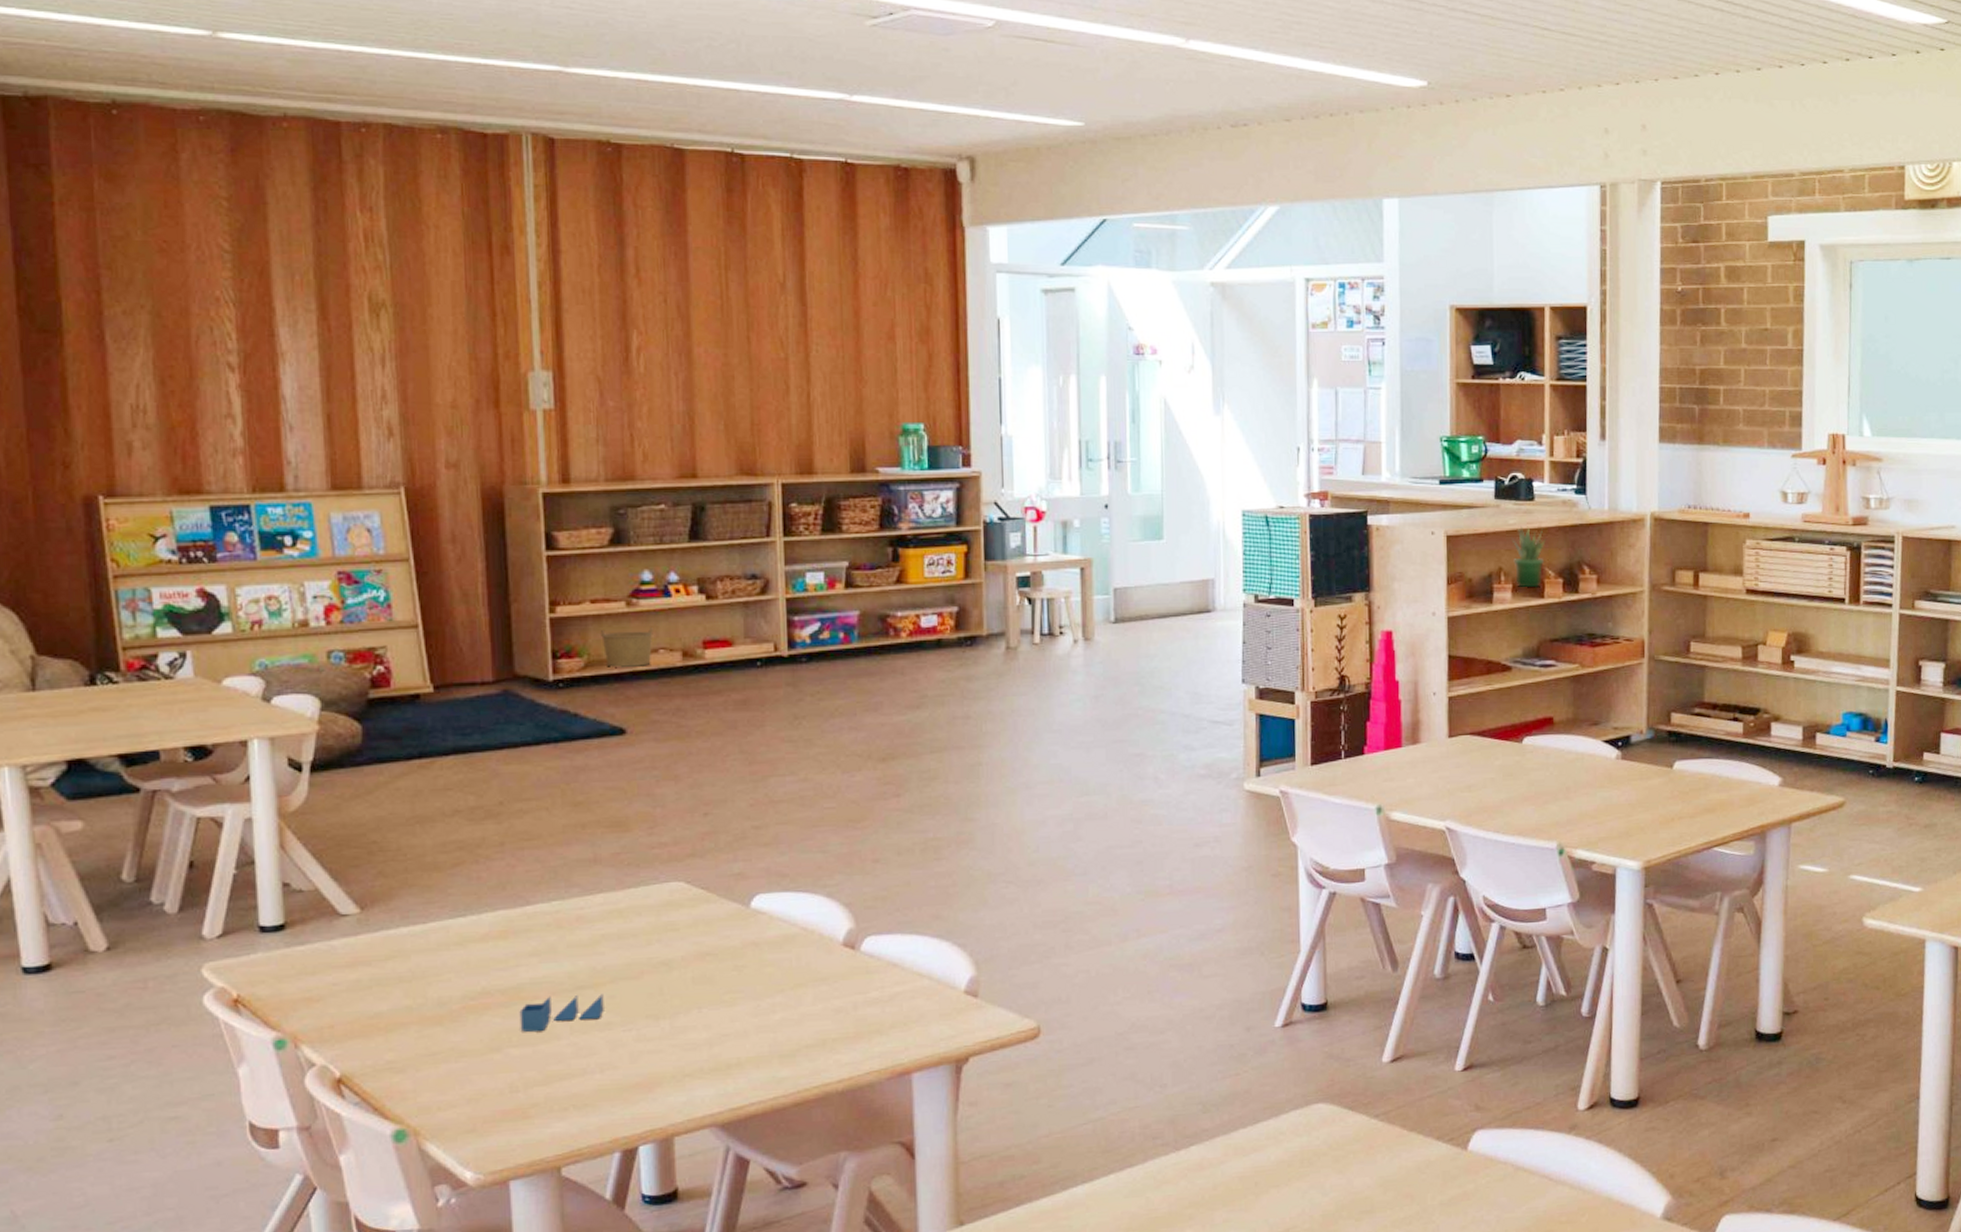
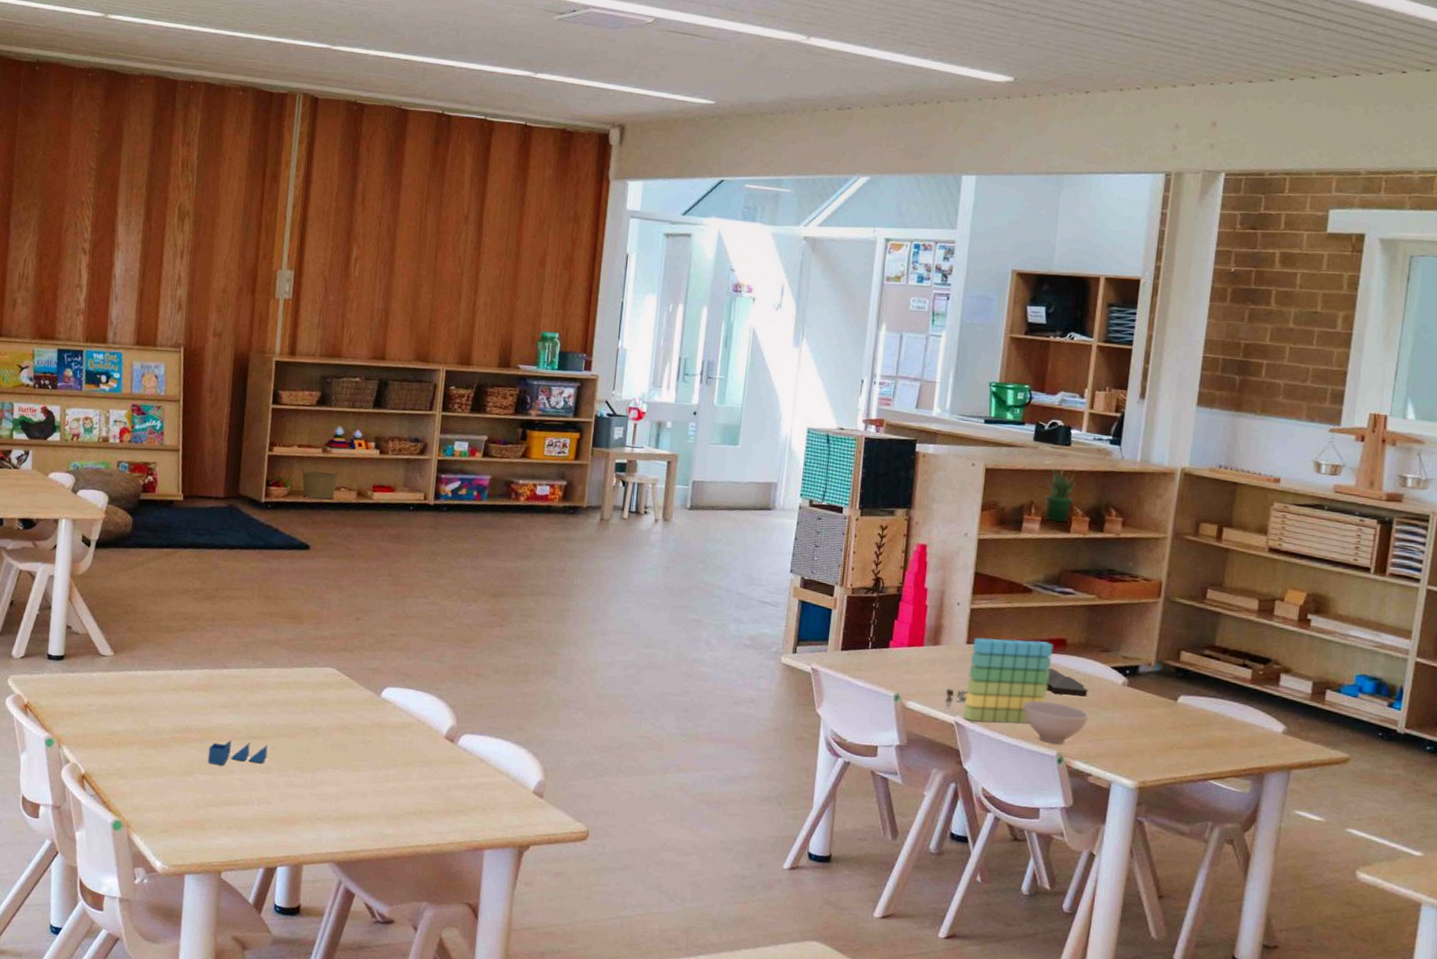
toy blocks: none [1431,722,1541,824] -> present [944,637,1053,724]
bowl: none [1515,788,1587,834] -> present [1022,700,1090,744]
papers: none [1535,751,1582,779] -> present [1044,668,1088,697]

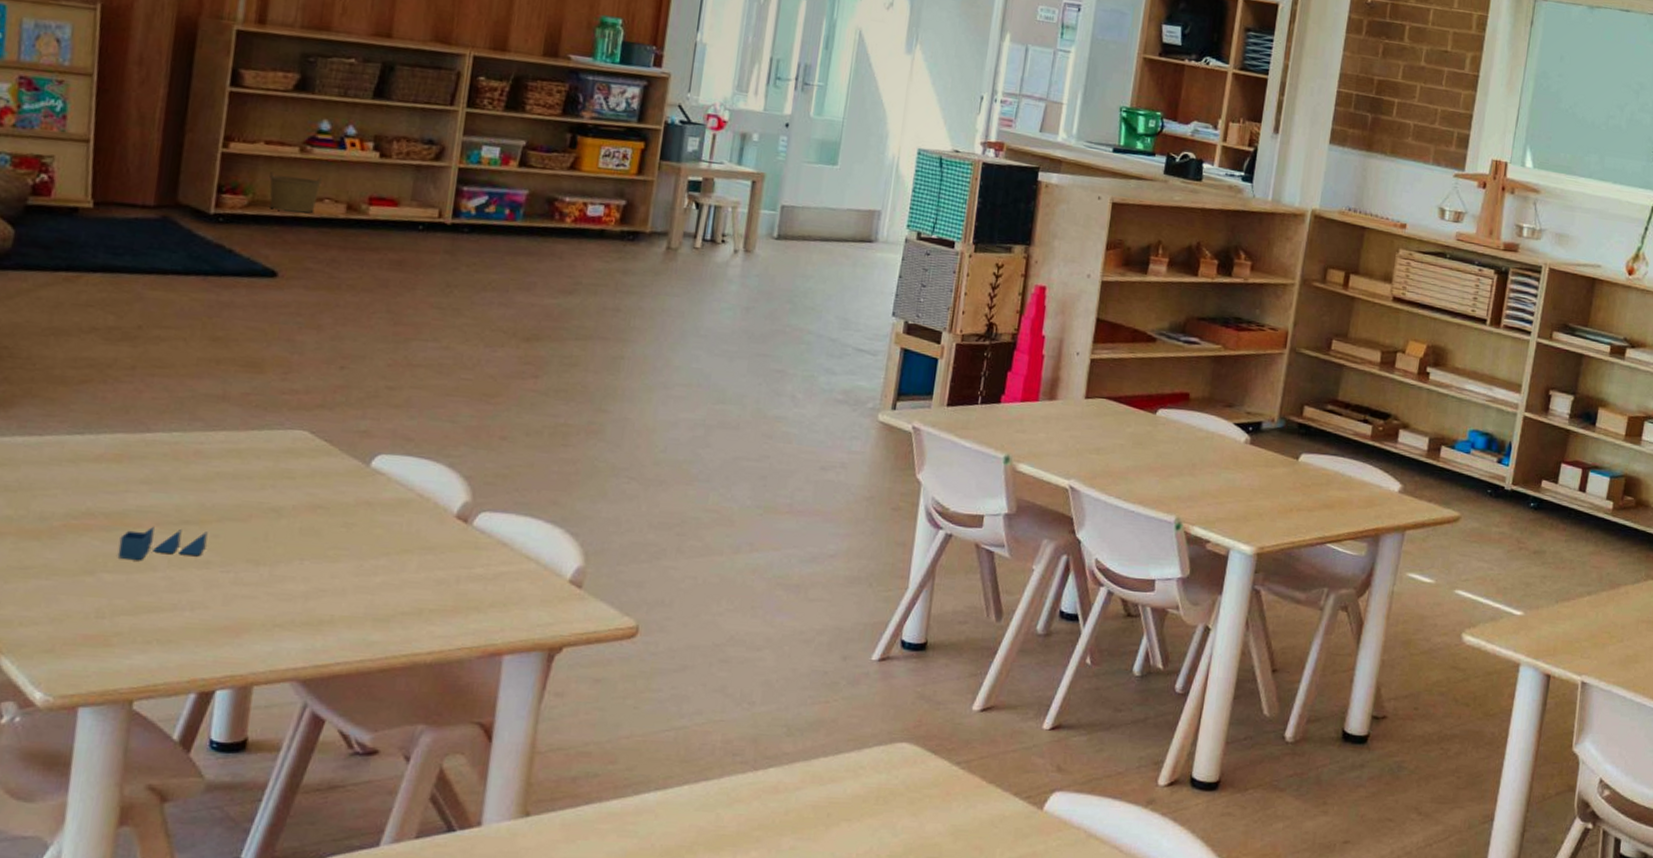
toy blocks: present [944,637,1053,724] -> none [1058,391,1176,487]
bowl: present [1022,700,1090,744] -> none [1141,461,1211,508]
papers: present [1044,668,1088,697] -> none [1165,425,1210,456]
planter: present [1045,467,1079,523] -> none [1173,204,1208,266]

